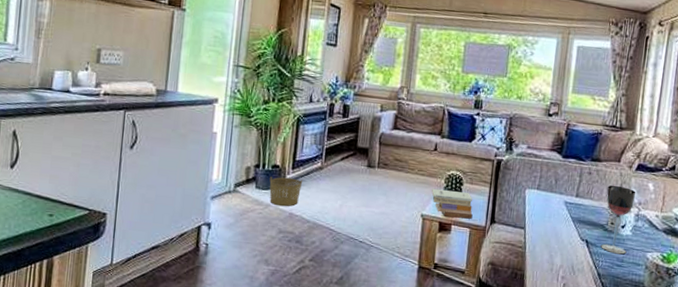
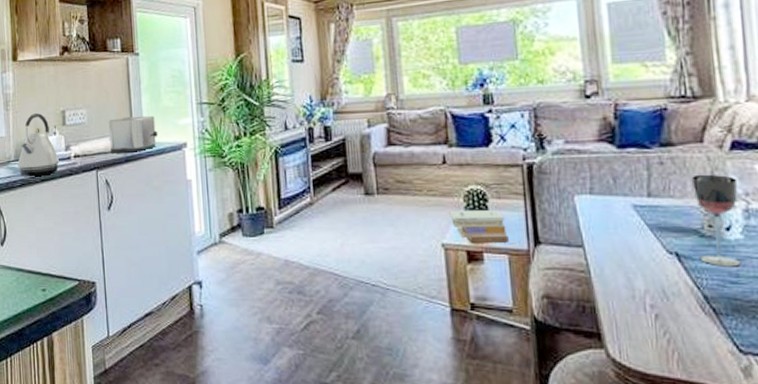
kettle: none [41,46,88,108] -> present [17,113,60,177]
toaster: none [141,65,192,101] -> present [108,115,158,154]
basket: present [269,176,303,207] -> none [256,219,294,254]

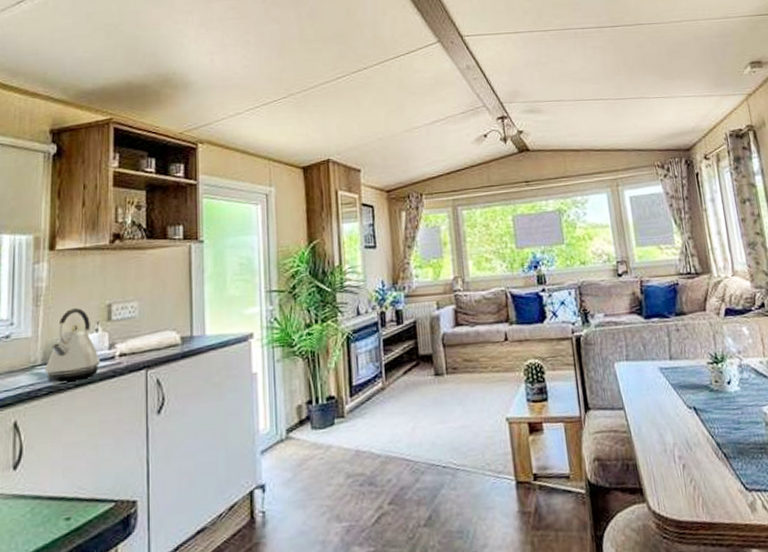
toaster: present [108,115,158,154] -> none [163,305,222,350]
books: present [449,209,509,243] -> none [512,381,564,415]
wineglass: present [692,174,742,267] -> none [700,337,741,416]

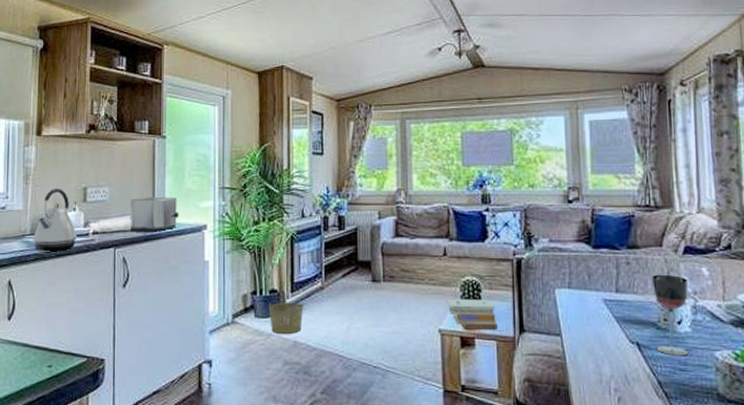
toaster: none [163,305,222,350] -> present [129,197,179,232]
basket: none [326,406,365,445] -> present [268,302,304,335]
books: none [512,381,564,415] -> present [447,298,498,330]
wineglass: none [700,337,741,416] -> present [653,274,689,356]

